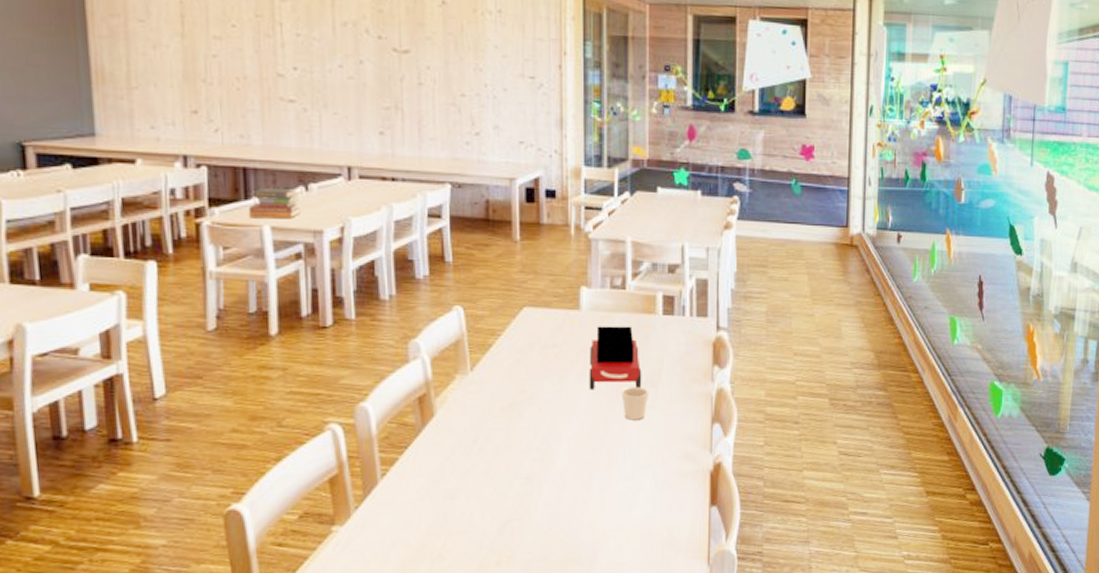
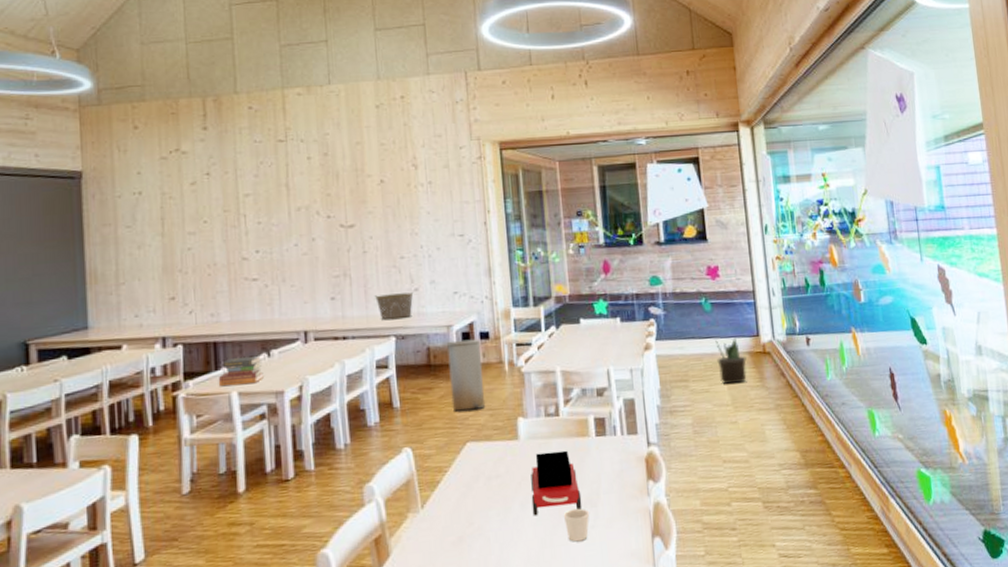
basket: none [430,135,474,165] -> present [375,292,414,321]
pedal bin: none [509,196,547,274] -> present [447,338,486,412]
planter: none [800,226,832,275] -> present [715,337,747,384]

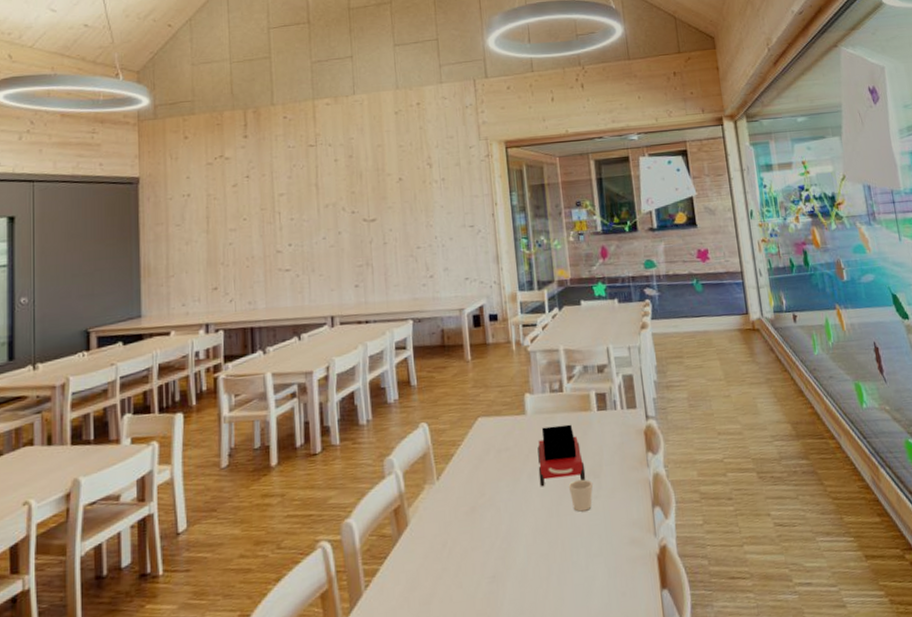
books: present [218,356,264,387] -> none [254,340,295,369]
basket: present [375,292,414,321] -> none [394,279,429,305]
pedal bin: present [447,338,486,412] -> none [459,320,495,389]
planter: present [715,337,747,384] -> none [707,315,738,360]

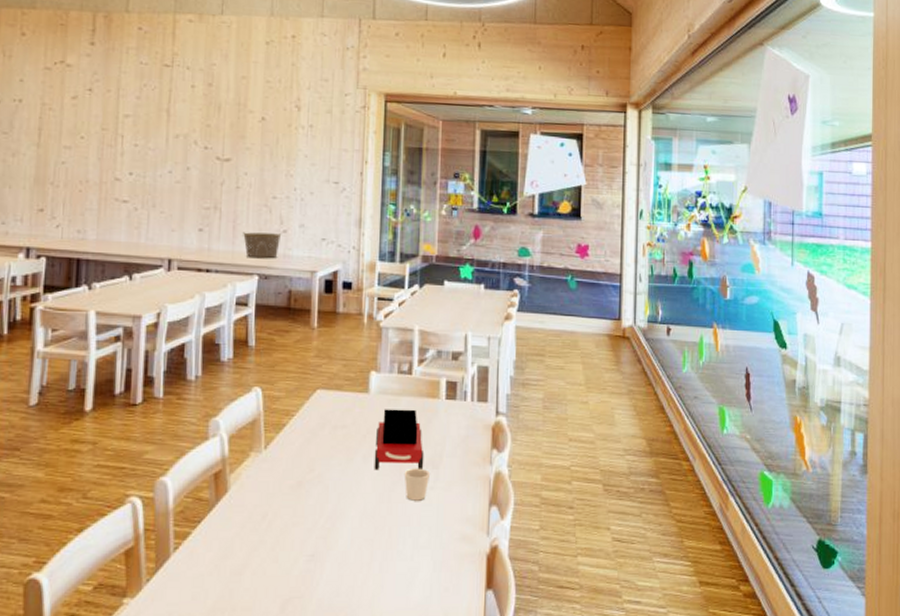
basket: none [394,279,429,305] -> present [243,232,282,259]

